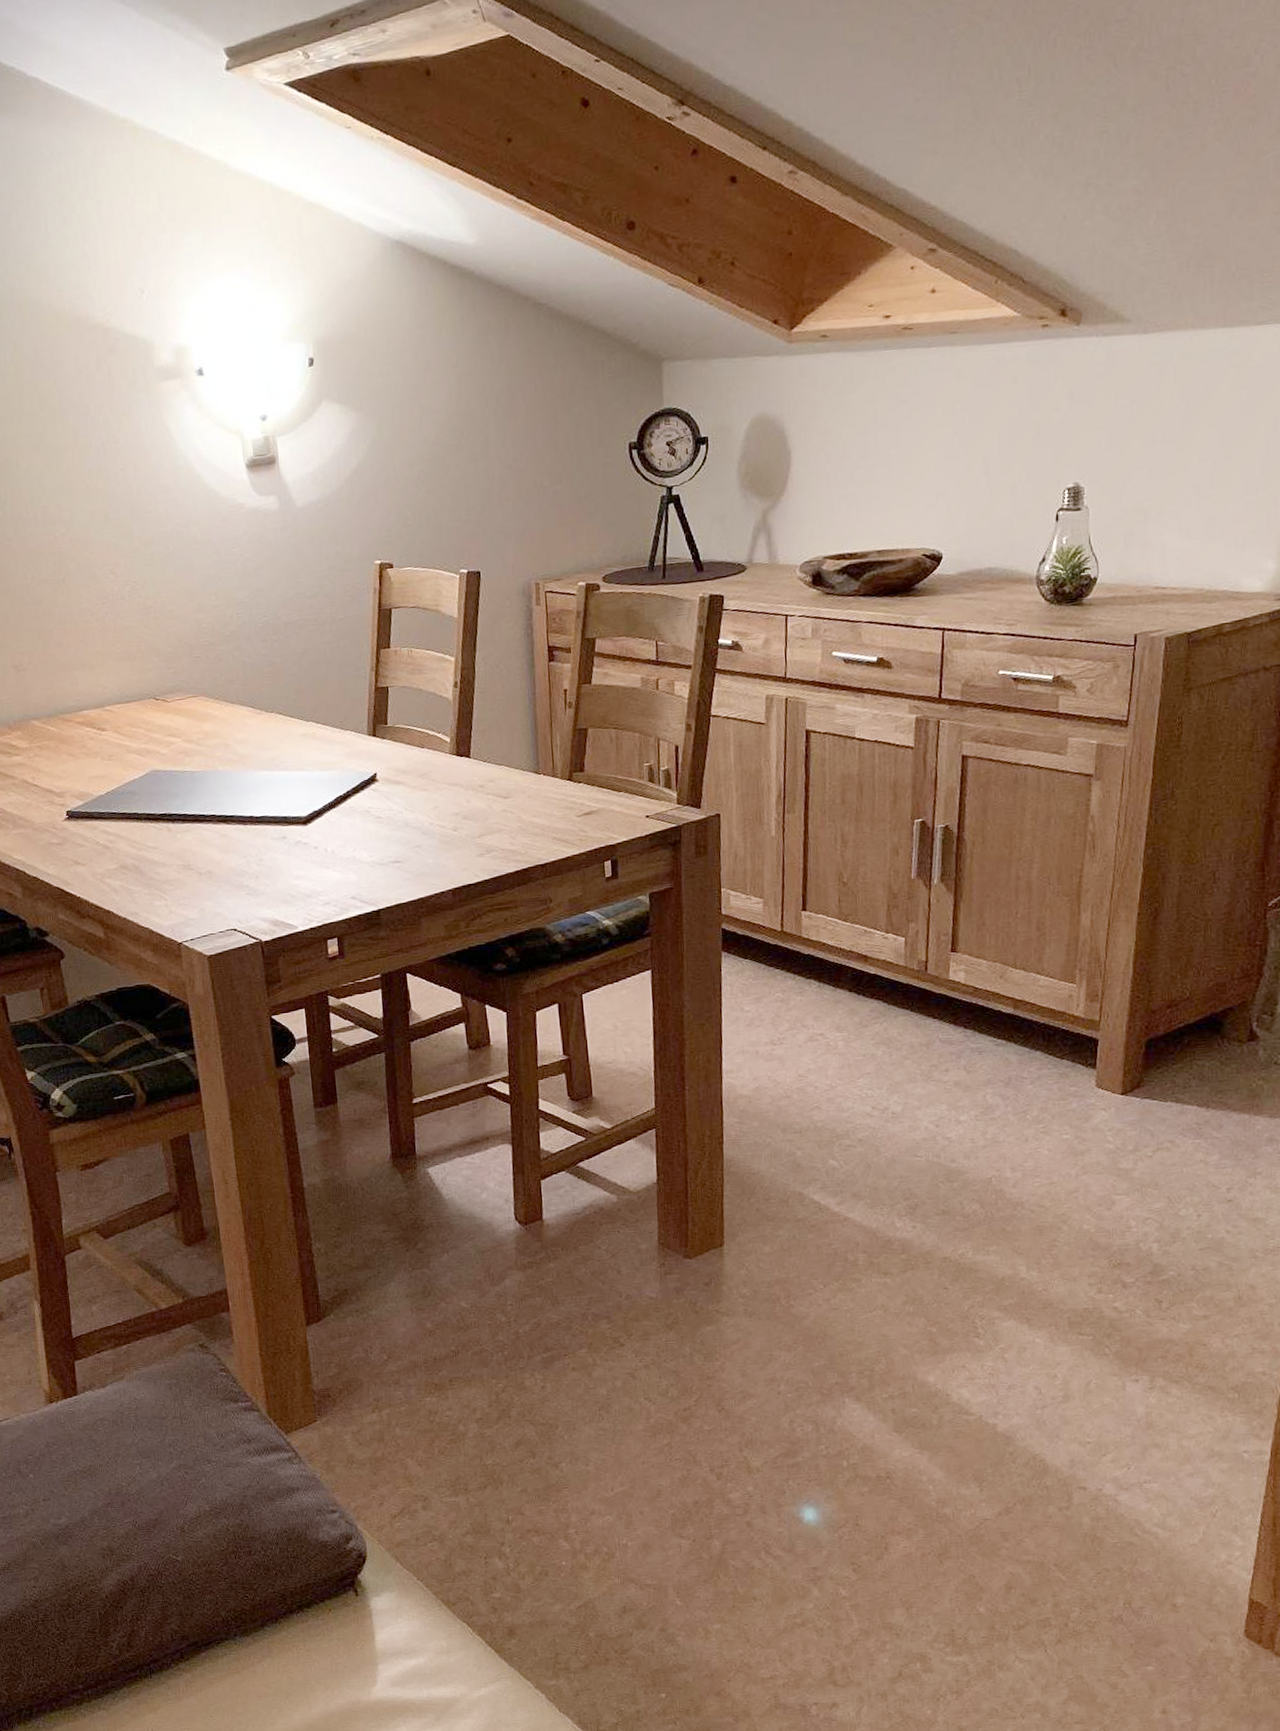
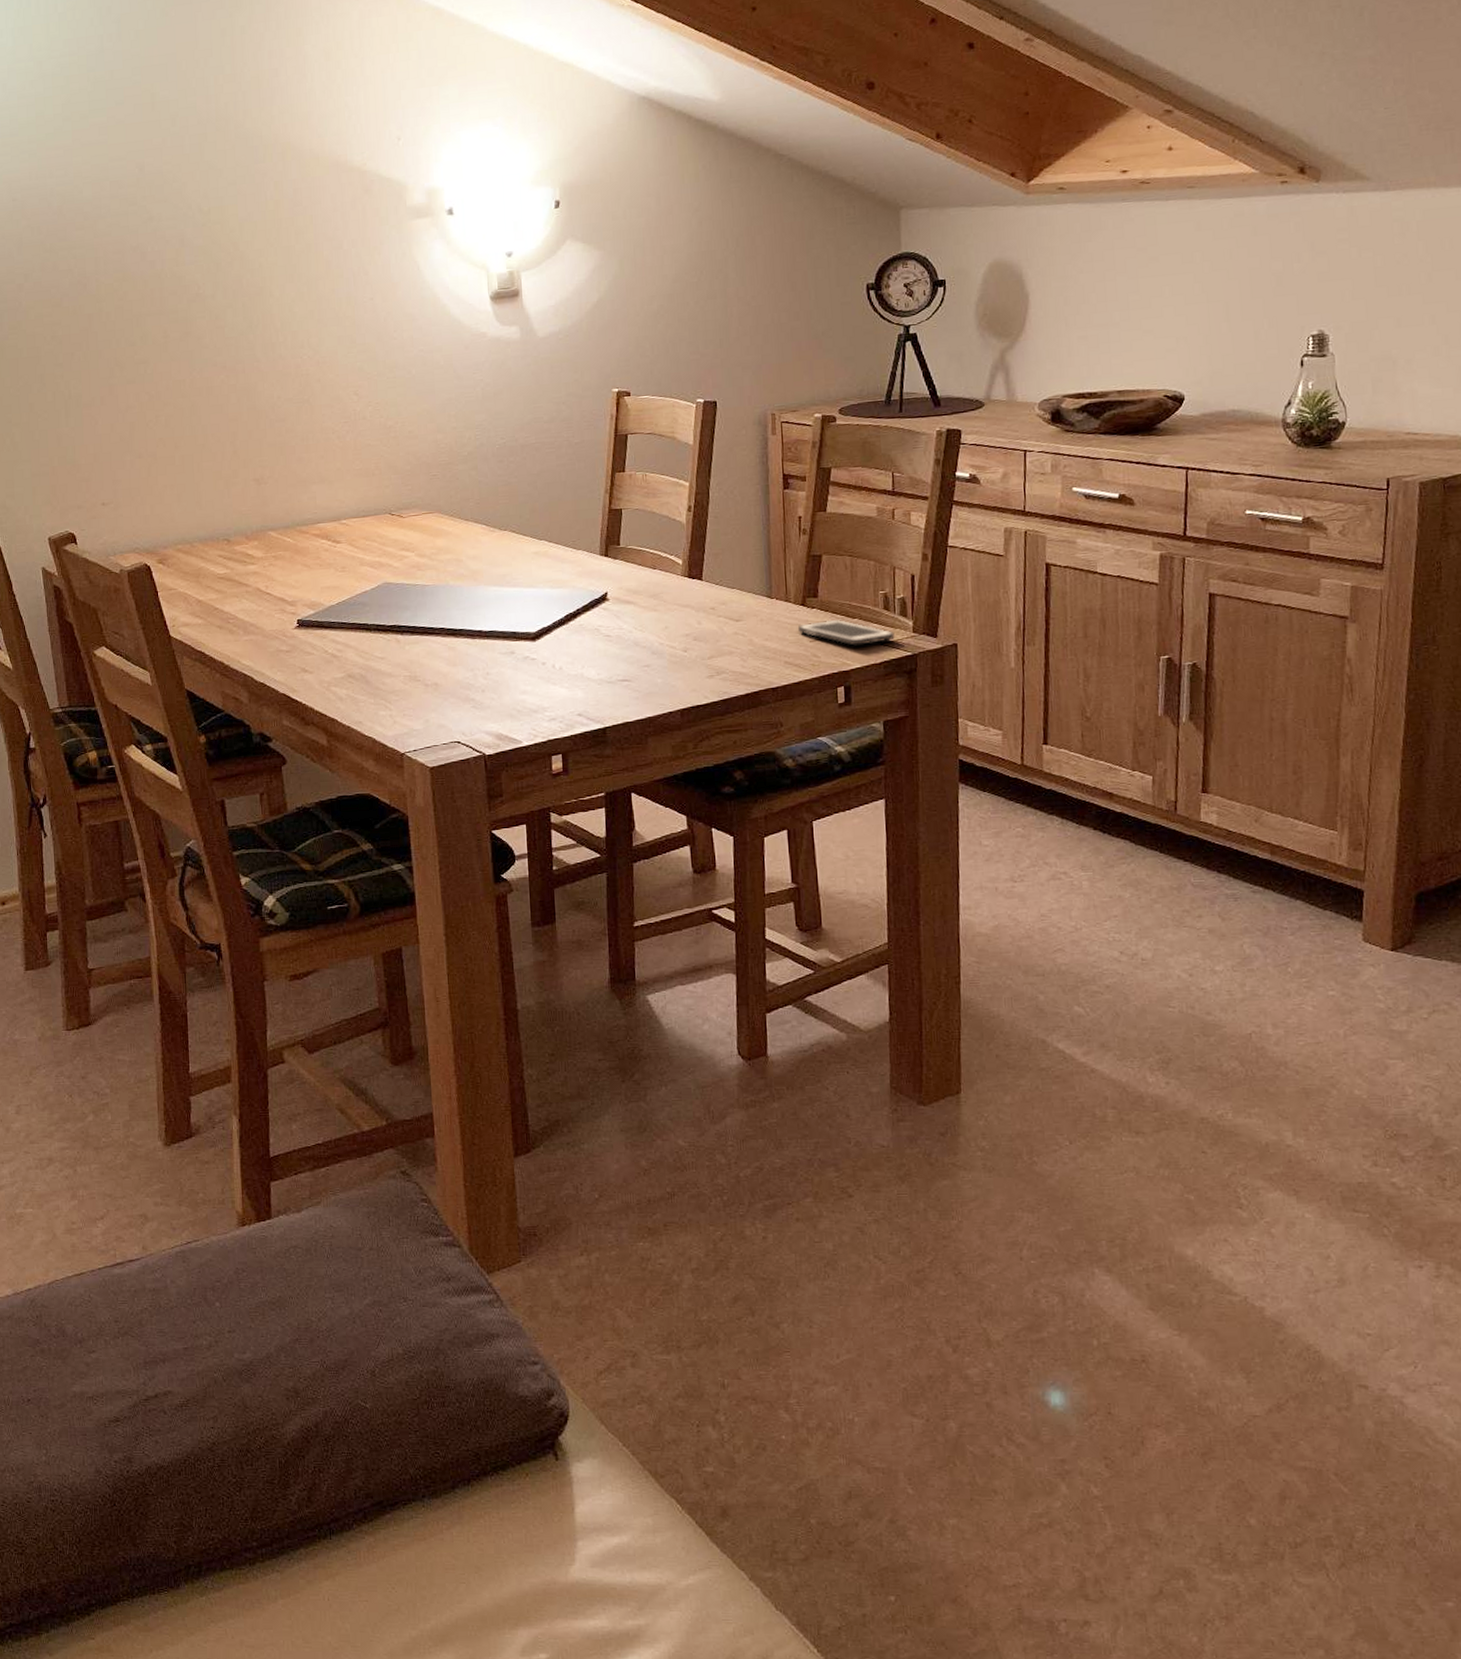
cell phone: none [564,793,661,819] -> present [797,619,896,646]

